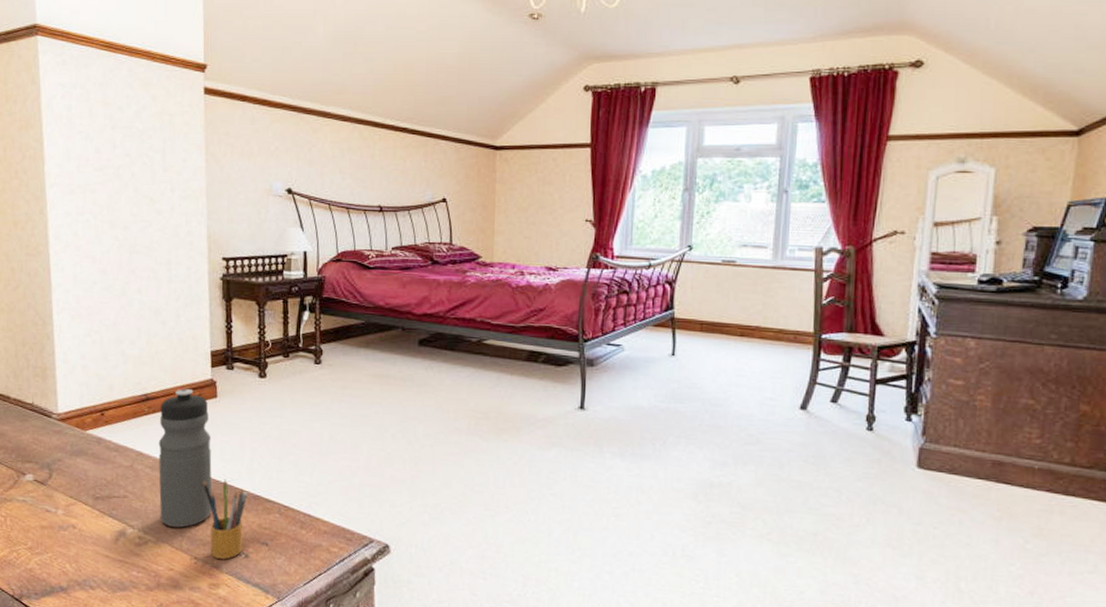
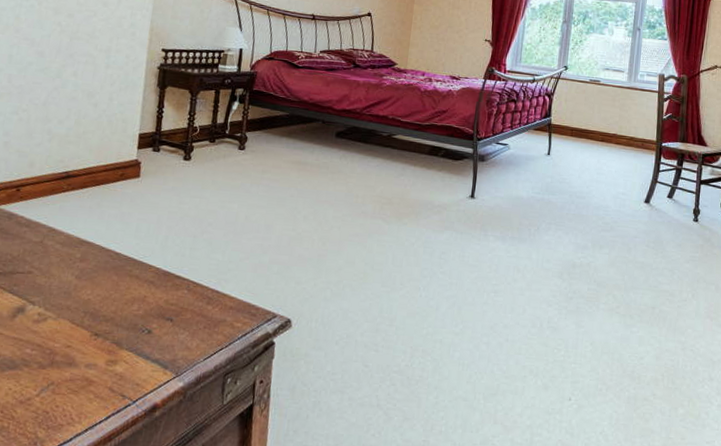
water bottle: present [158,389,212,528] -> none [64,168,130,304]
pencil box: present [203,479,248,560] -> none [112,255,159,336]

